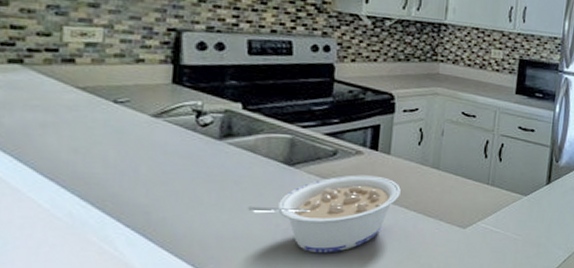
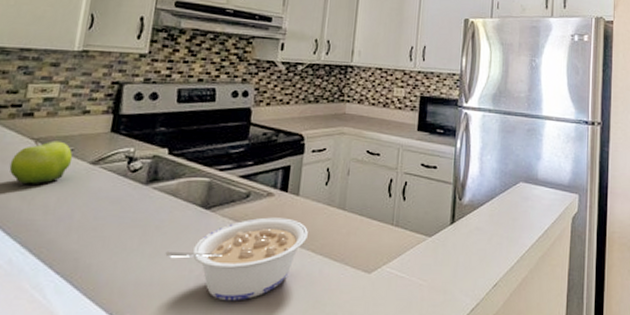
fruit: none [53,90,130,136] -> present [9,141,73,184]

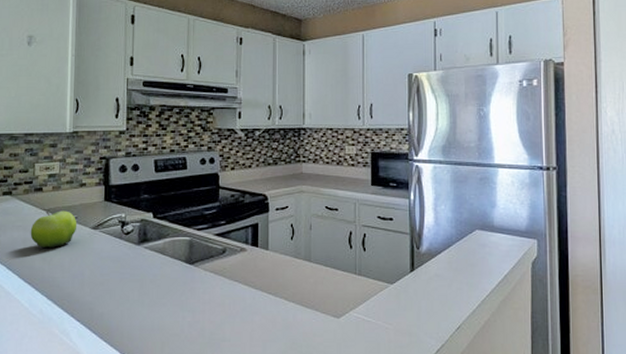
legume: present [165,217,308,301] -> none [161,270,280,343]

